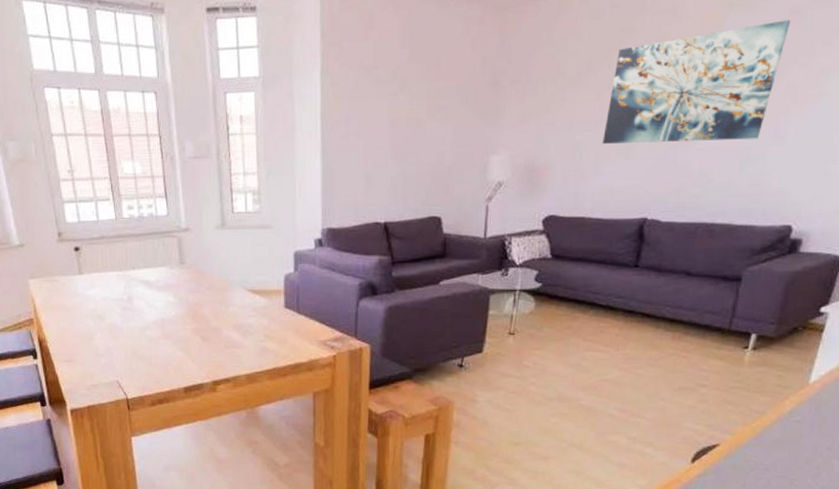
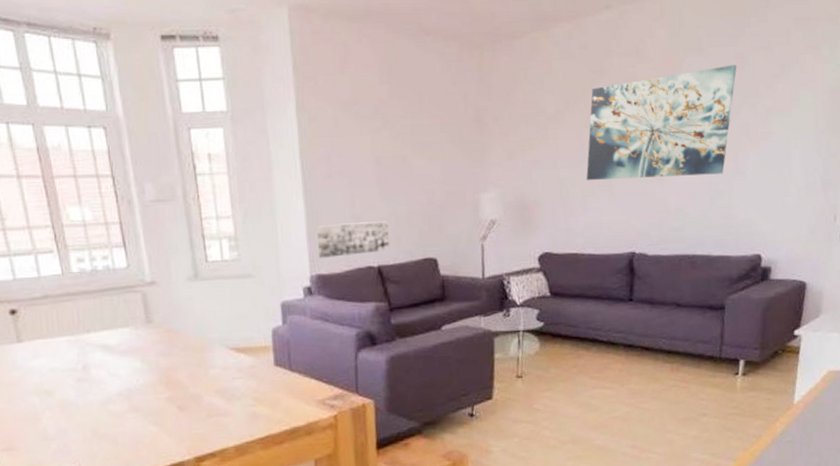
wall art: none [330,180,398,213] -> present [317,221,390,258]

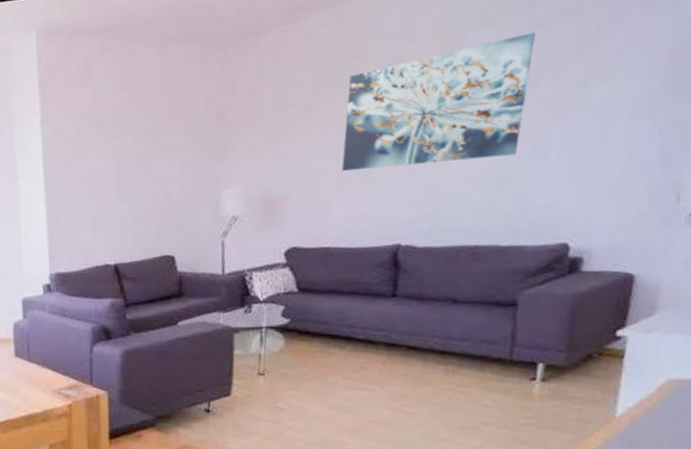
wall art: present [317,221,390,258] -> none [57,221,127,258]

